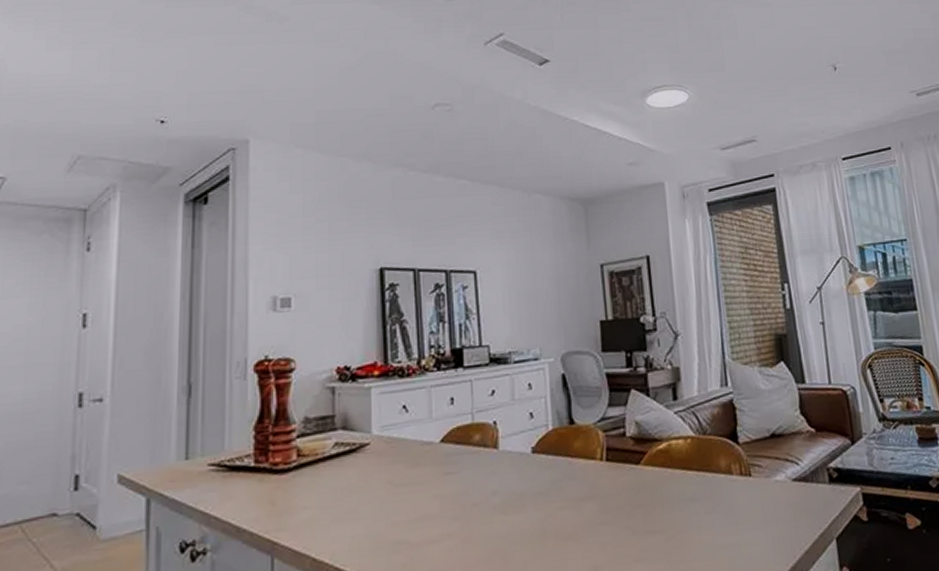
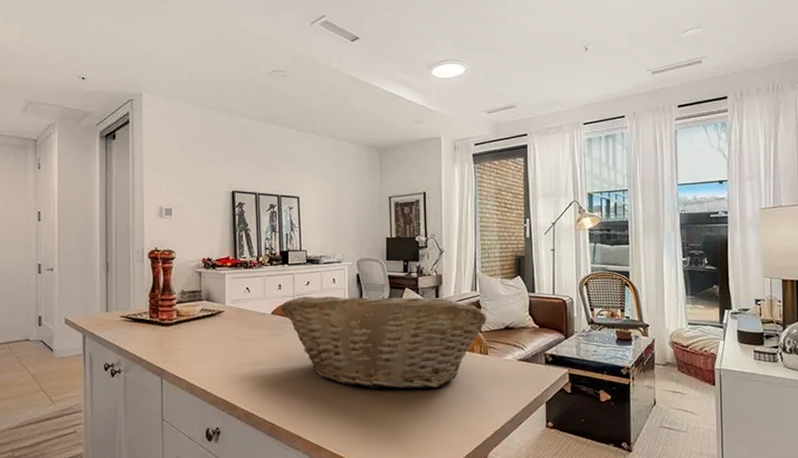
fruit basket: none [453,399,746,543] -> present [280,296,487,390]

